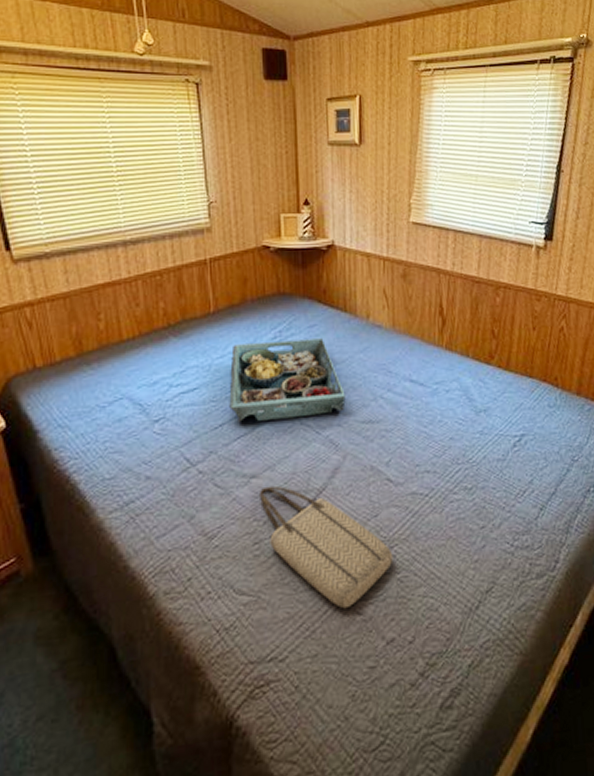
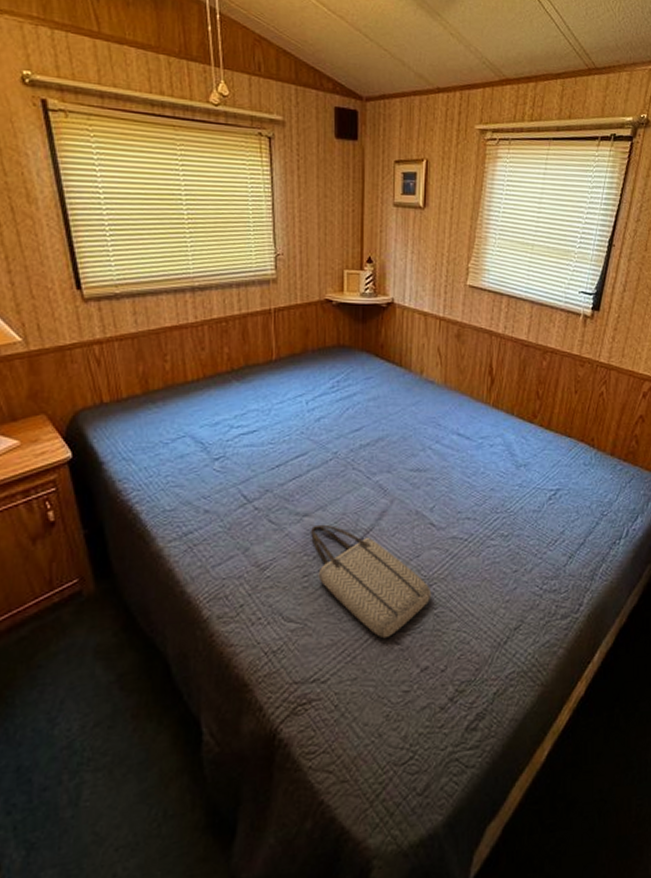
serving tray: present [229,338,346,424] -> none [286,390,396,466]

